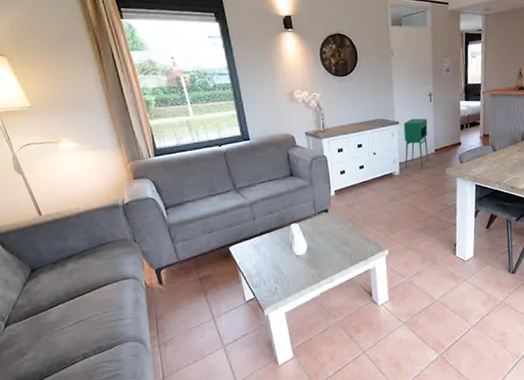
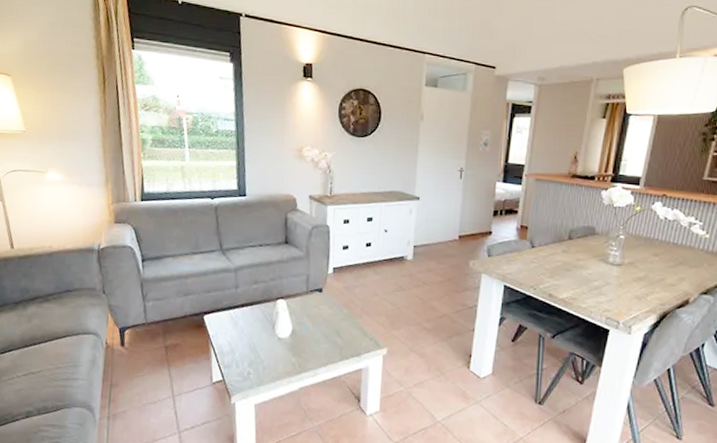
storage cabinet: present [403,118,428,169] -> none [420,196,454,257]

